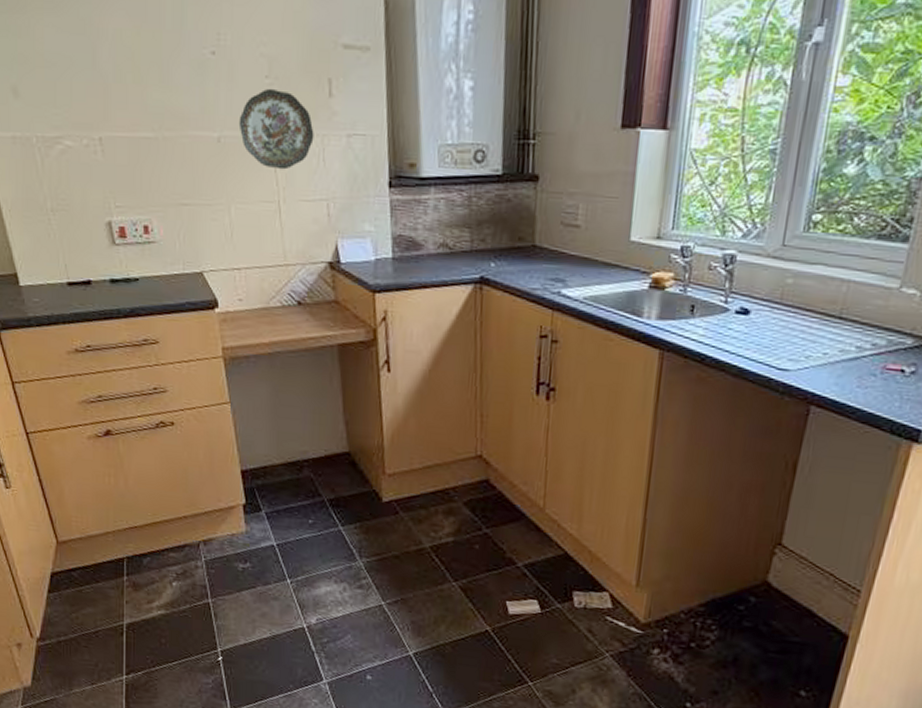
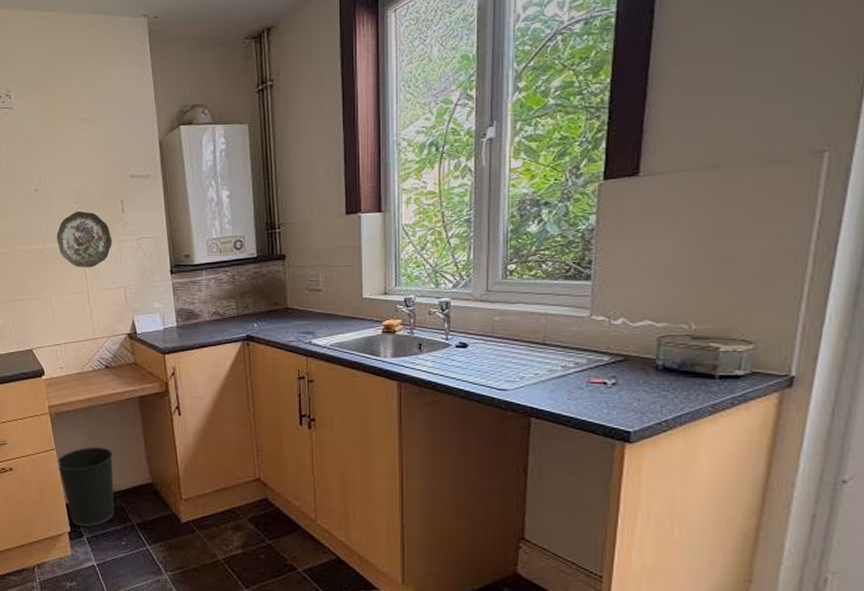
wastebasket: none [230,402,302,500] -> present [56,447,115,527]

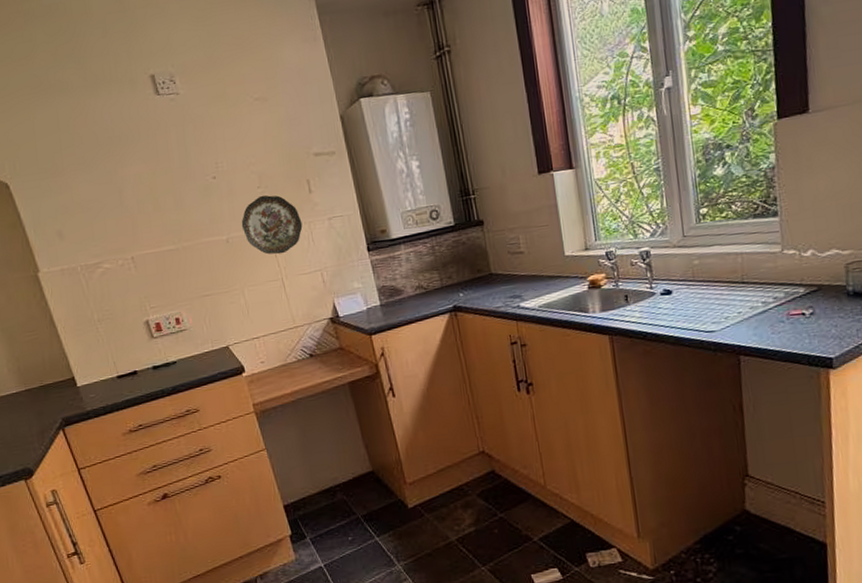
wastebasket: present [56,447,115,527] -> none [268,440,338,527]

